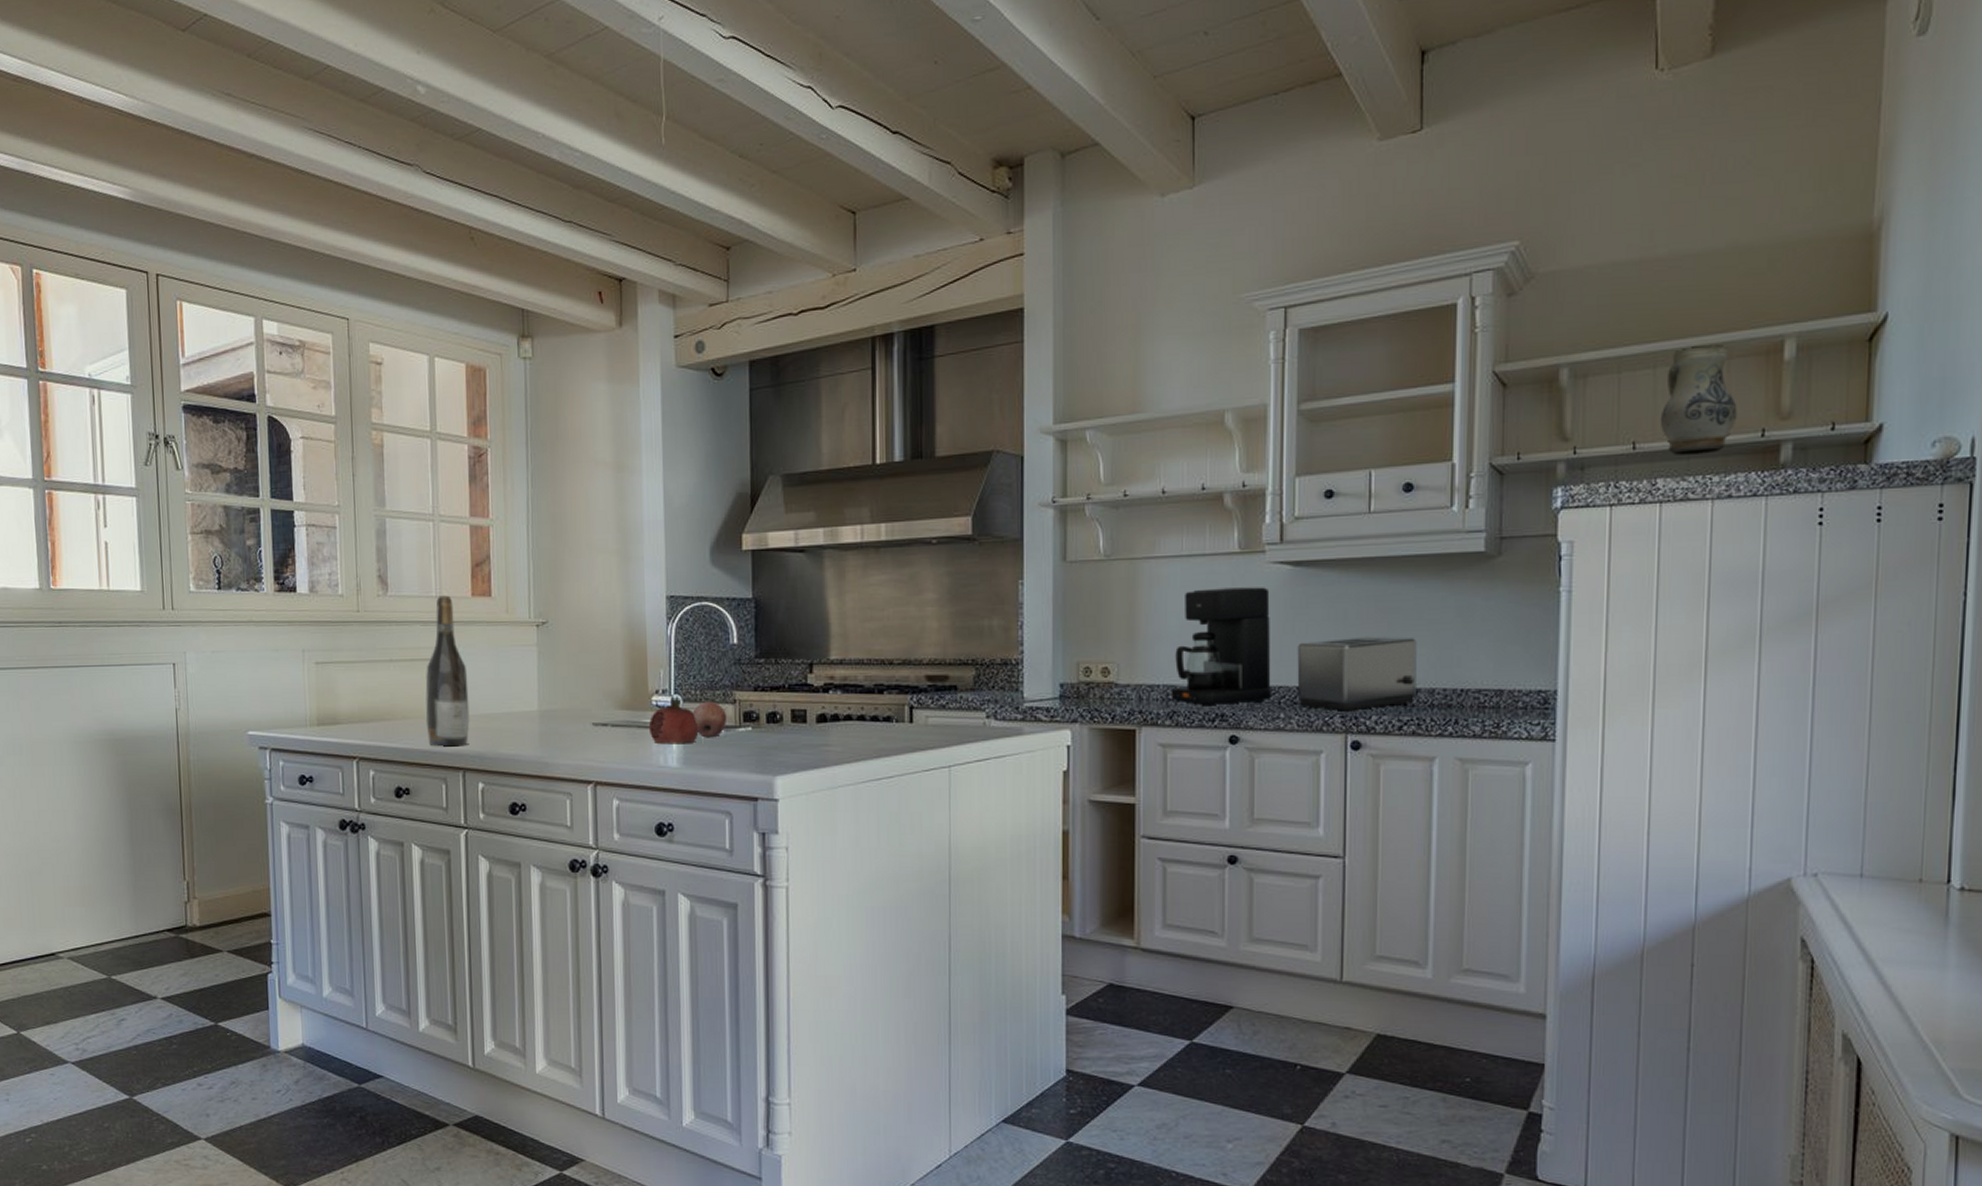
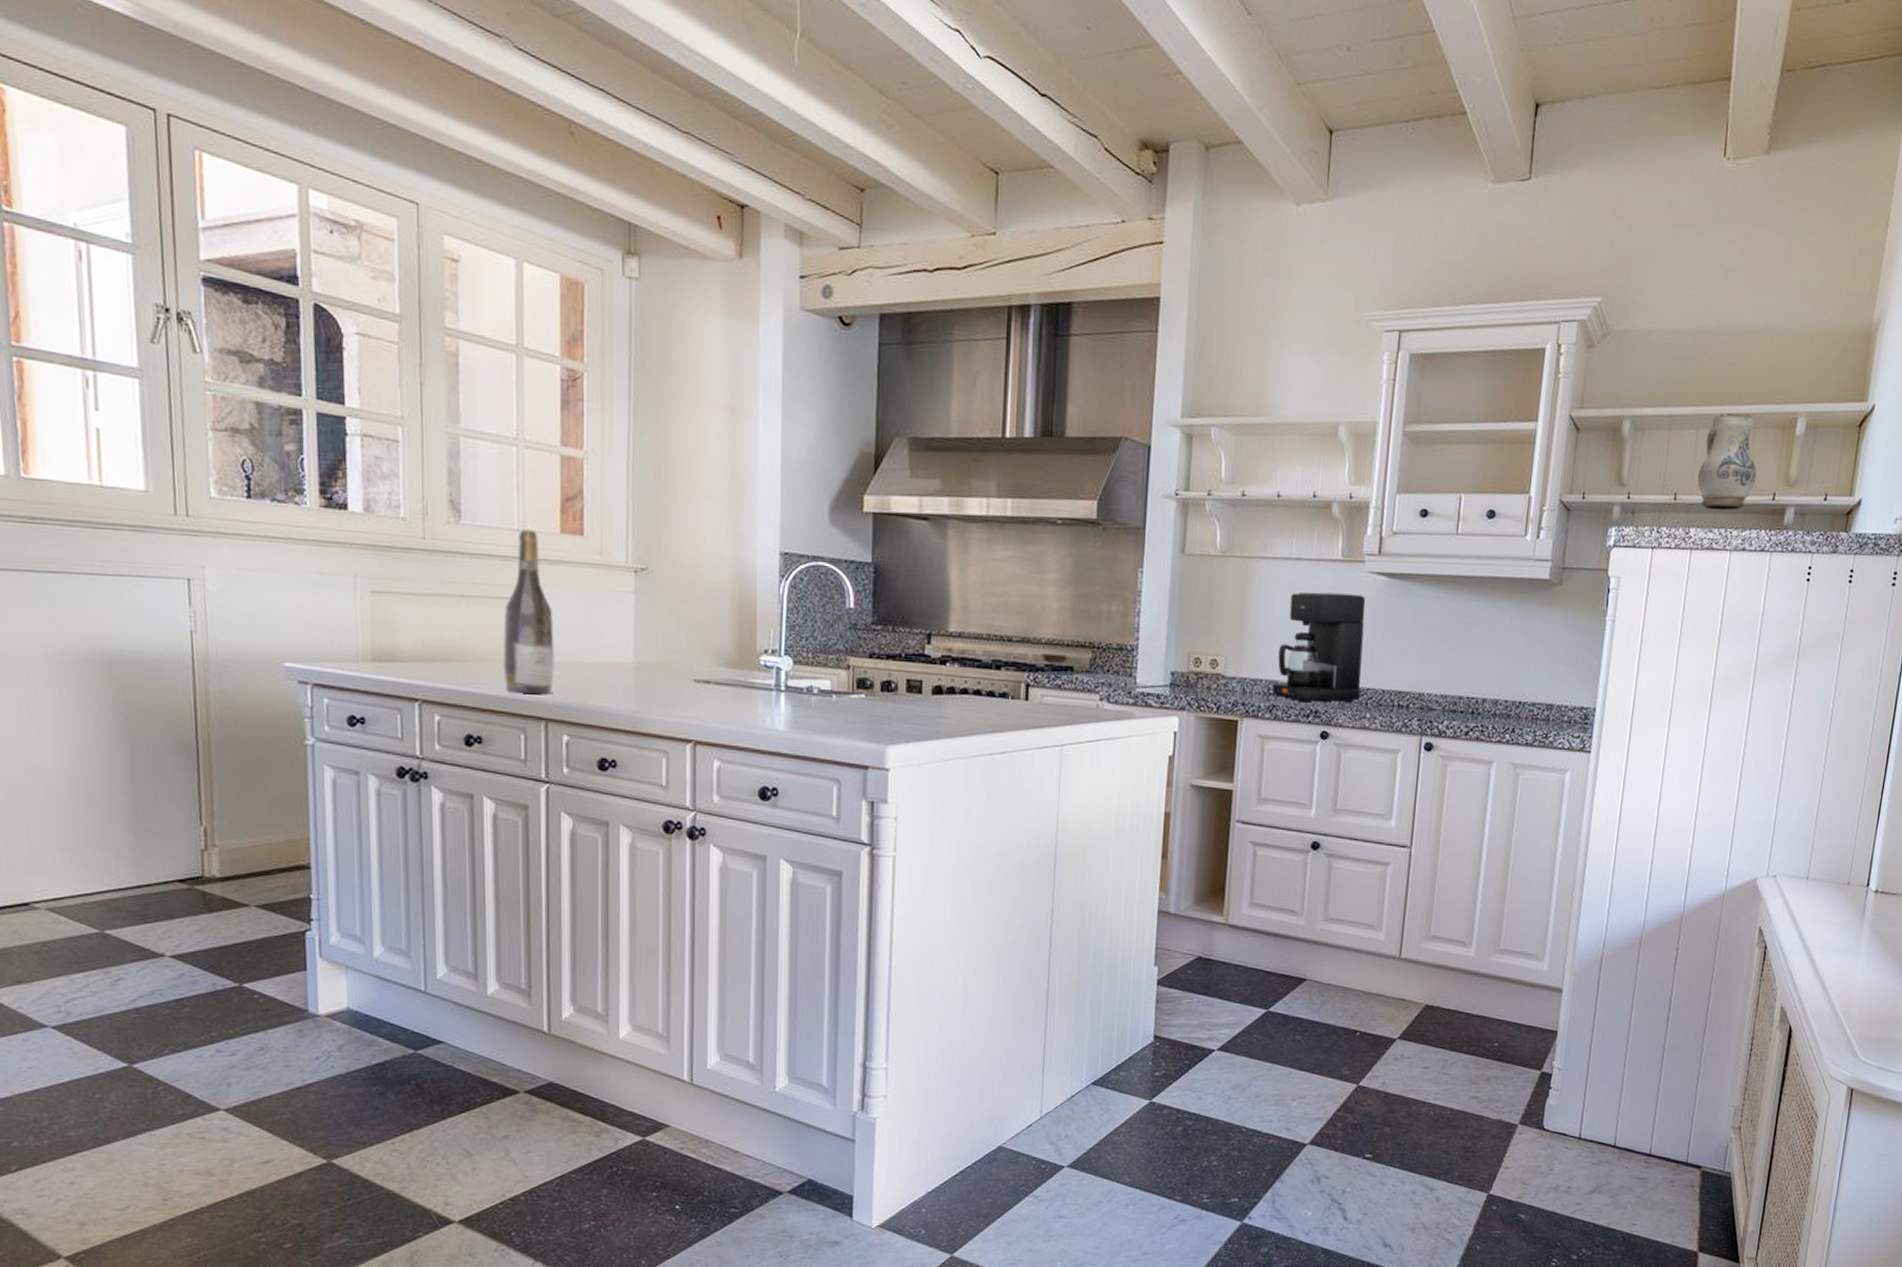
fruit: present [648,696,699,745] -> none [755,657,809,708]
fruit: present [692,701,728,738] -> none [803,665,840,703]
toaster: present [1297,636,1417,711] -> none [1383,647,1487,716]

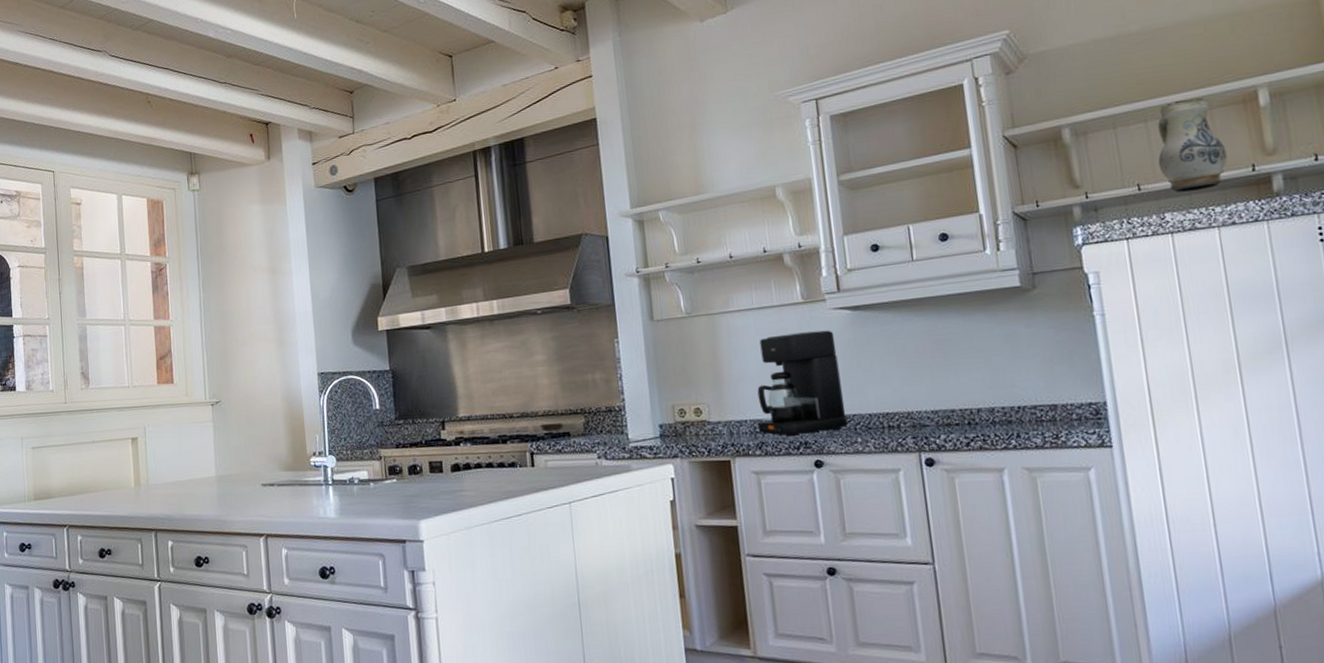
wine bottle: present [502,529,555,695] -> none [121,385,160,513]

